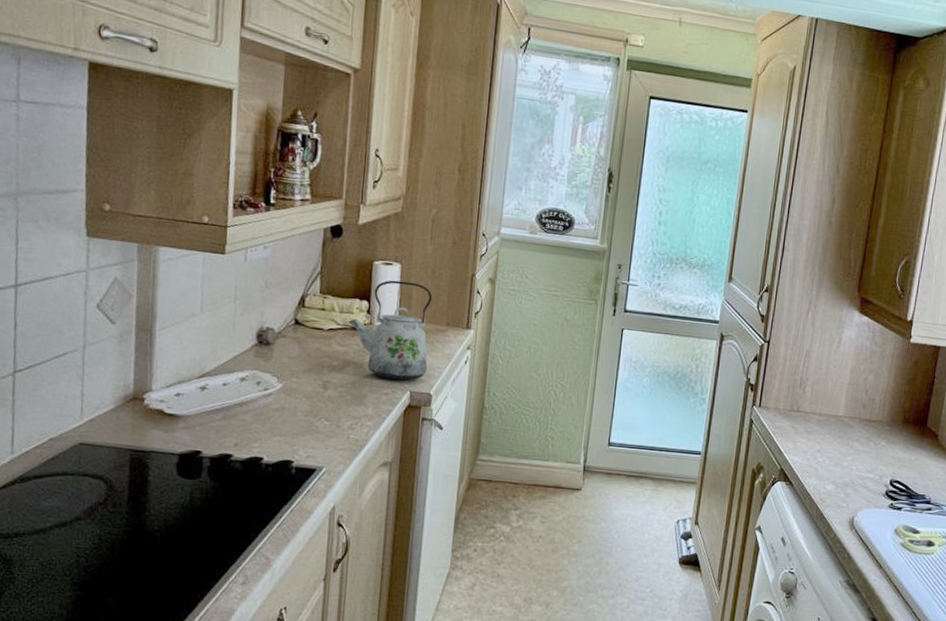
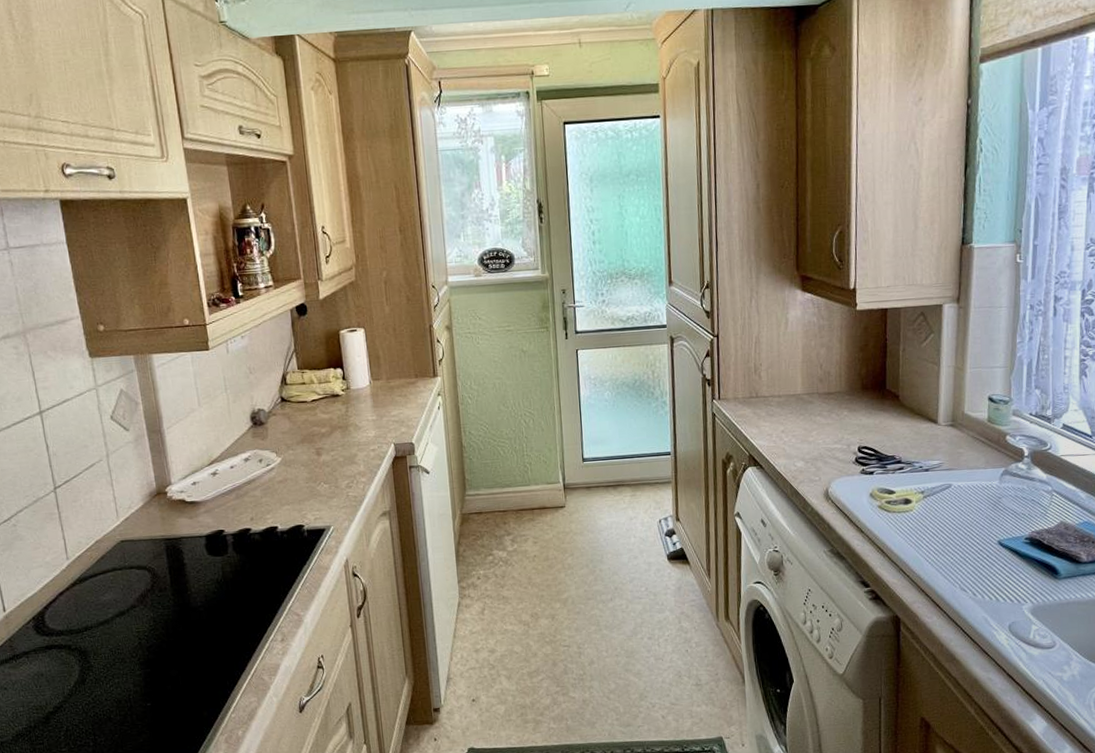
kettle: present [348,280,433,381] -> none [327,343,406,436]

